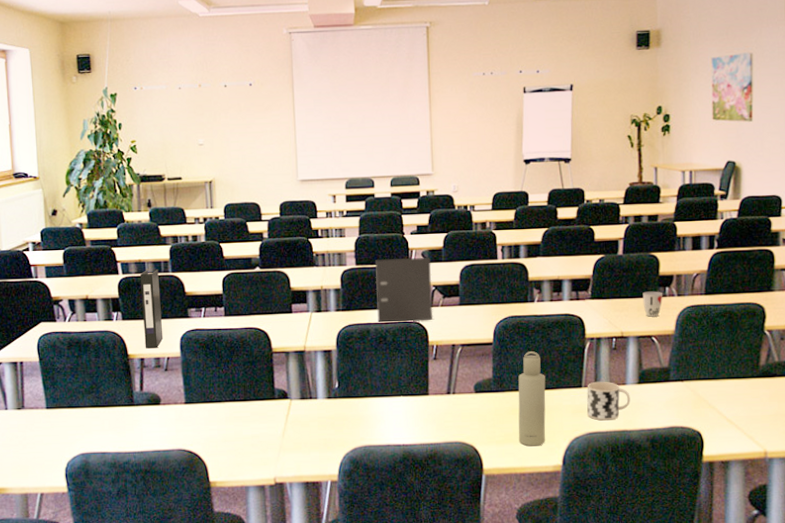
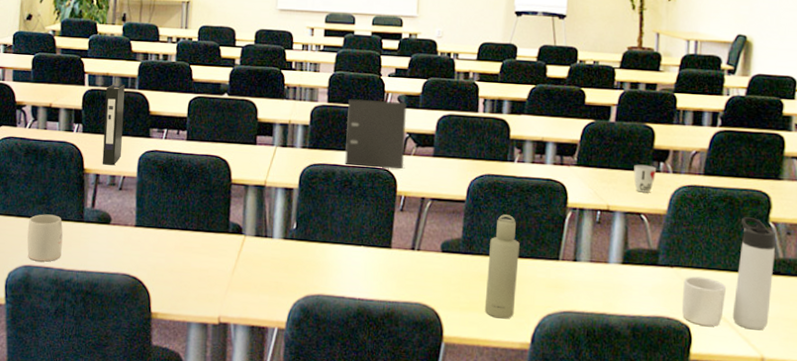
mug: none [80,402,117,448] -> present [27,214,63,262]
cup: present [586,381,630,421] -> none [562,255,612,301]
mug: none [693,387,731,430] -> present [681,276,727,326]
thermos bottle: none [737,328,771,428] -> present [732,217,775,330]

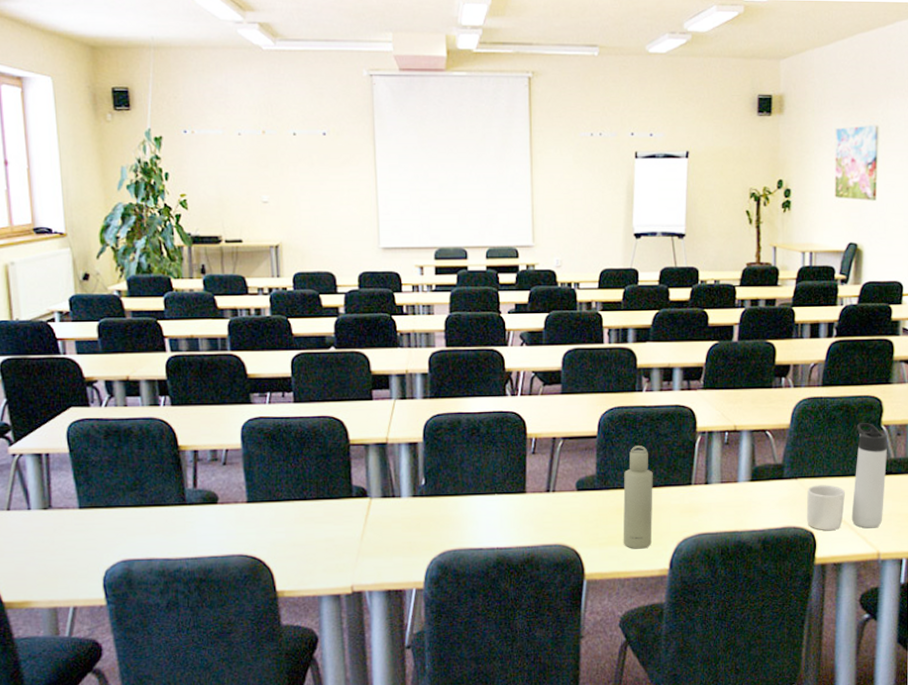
mug: present [27,214,63,262] -> none [120,501,165,554]
binder: present [102,84,125,166] -> none [192,347,221,439]
binder: present [345,99,407,169] -> none [467,340,532,412]
cup: present [633,164,657,193] -> none [757,381,779,410]

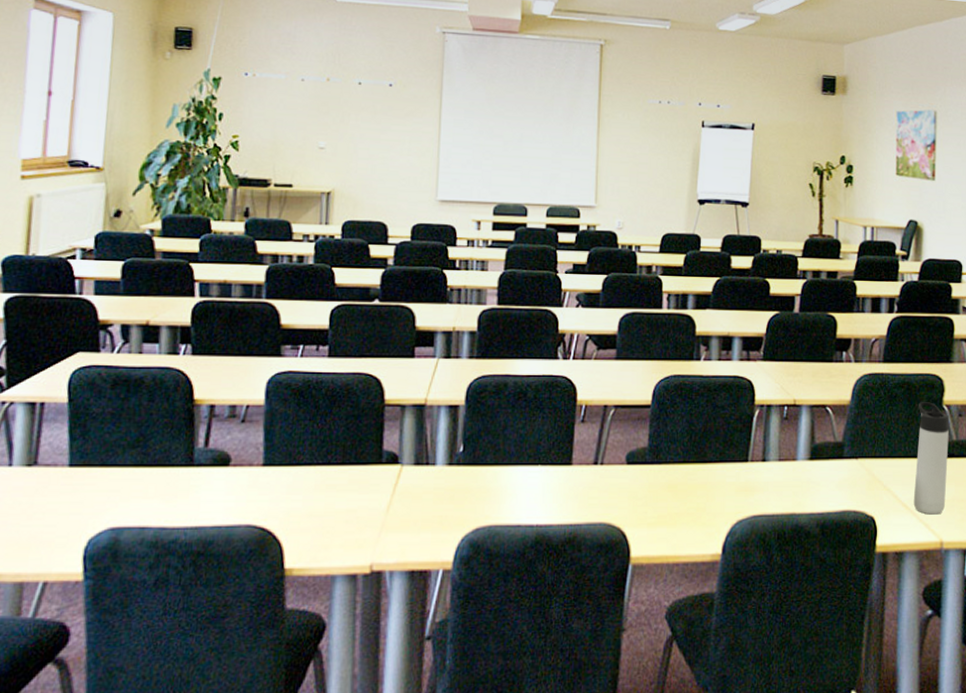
bottle: present [623,446,653,549] -> none [673,417,708,531]
mug: present [806,485,846,530] -> none [867,466,908,515]

